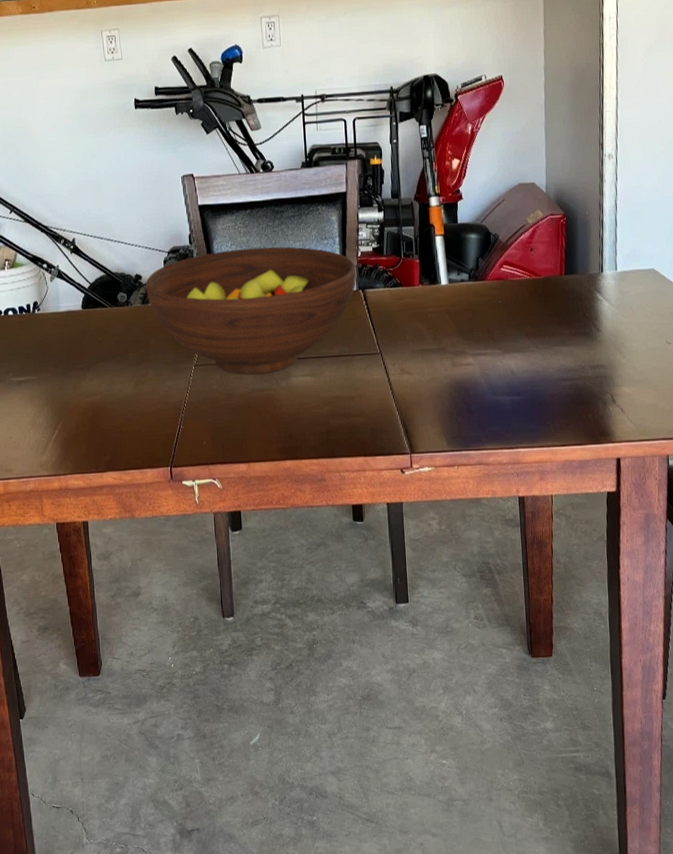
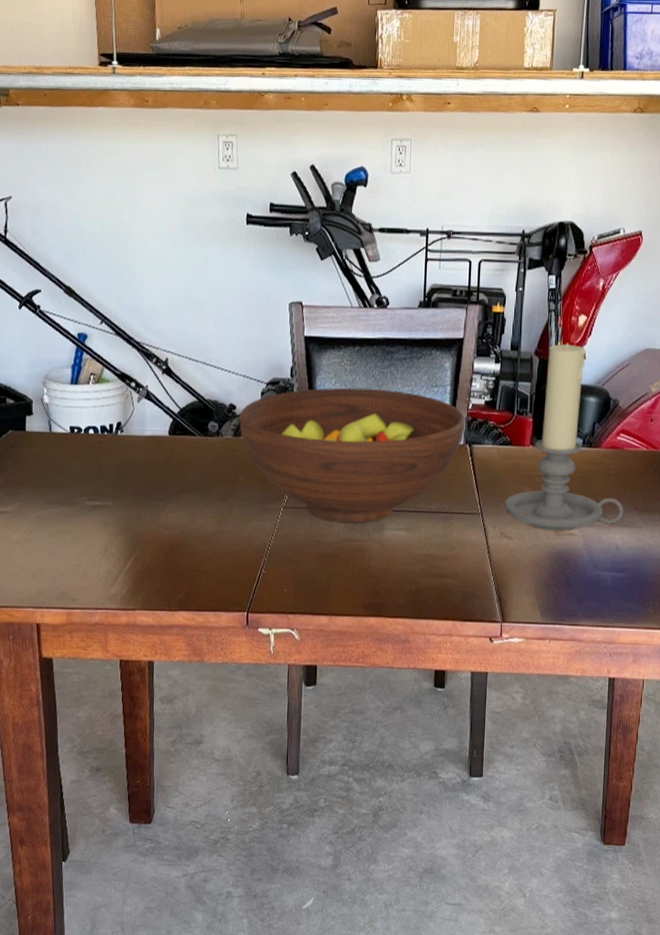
candle holder: none [401,186,515,363] -> present [504,342,624,531]

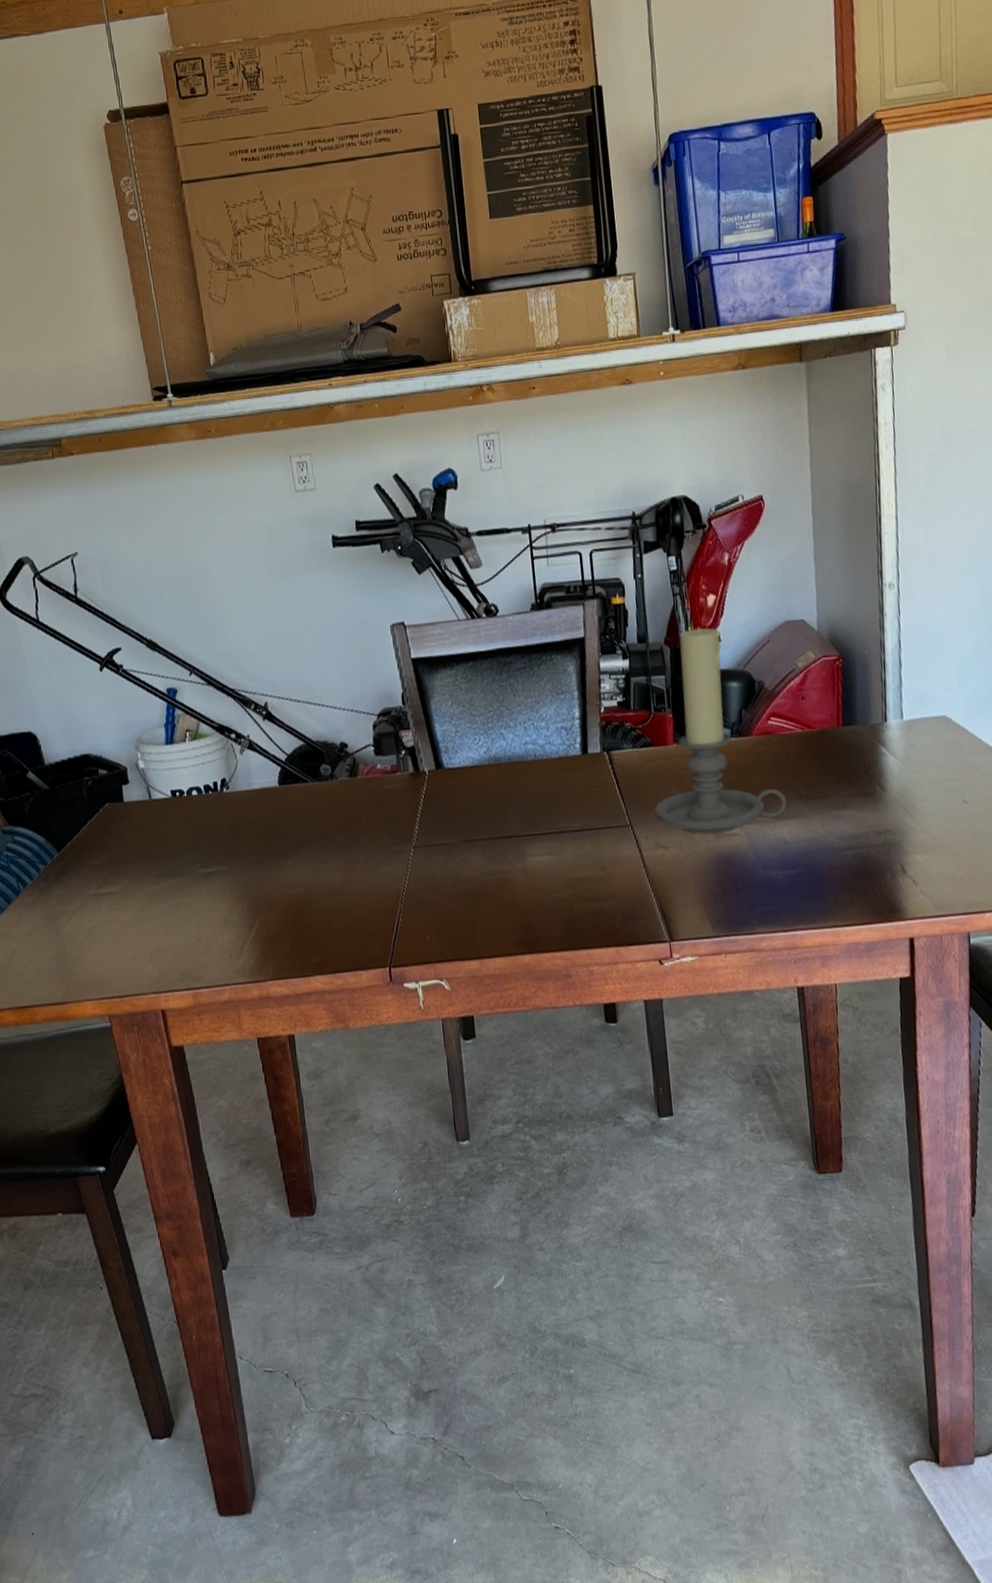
fruit bowl: present [239,387,466,523] -> none [353,703,600,856]

